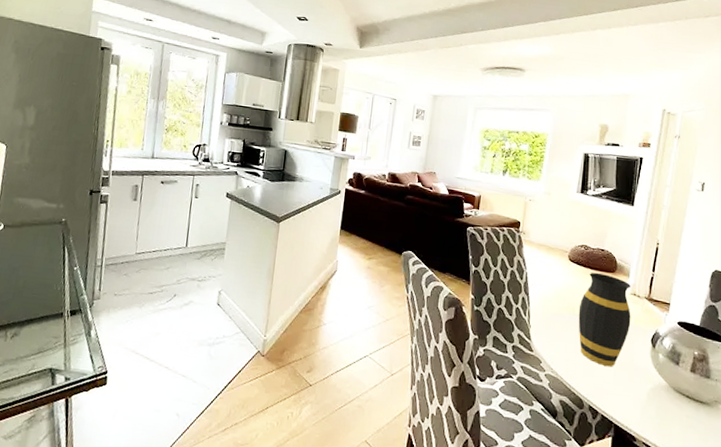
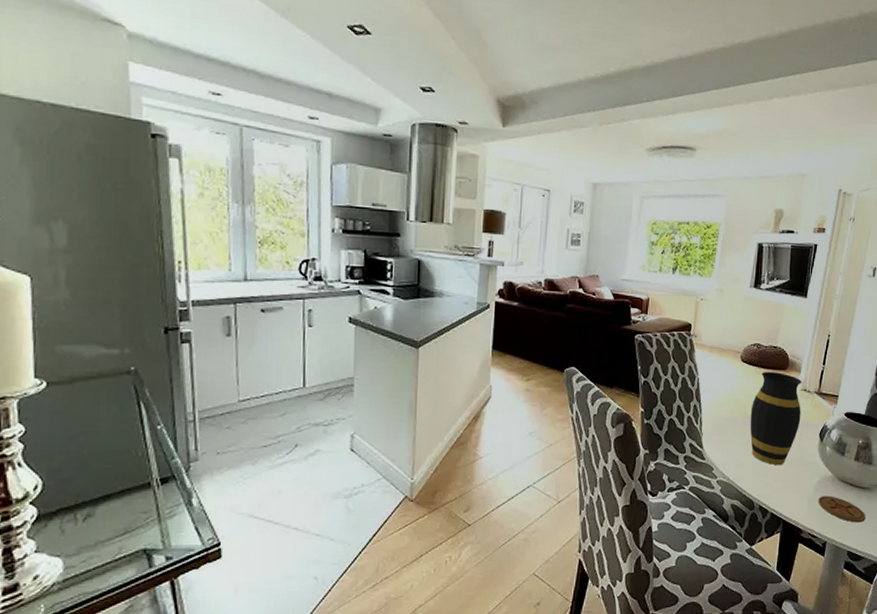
coaster: none [652,404,706,439] -> present [818,496,866,523]

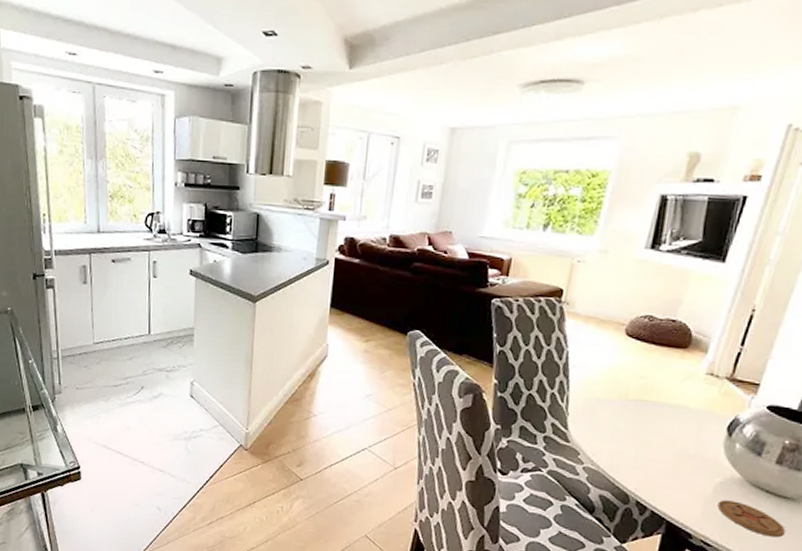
vase: present [750,371,803,466] -> none [630,348,709,459]

